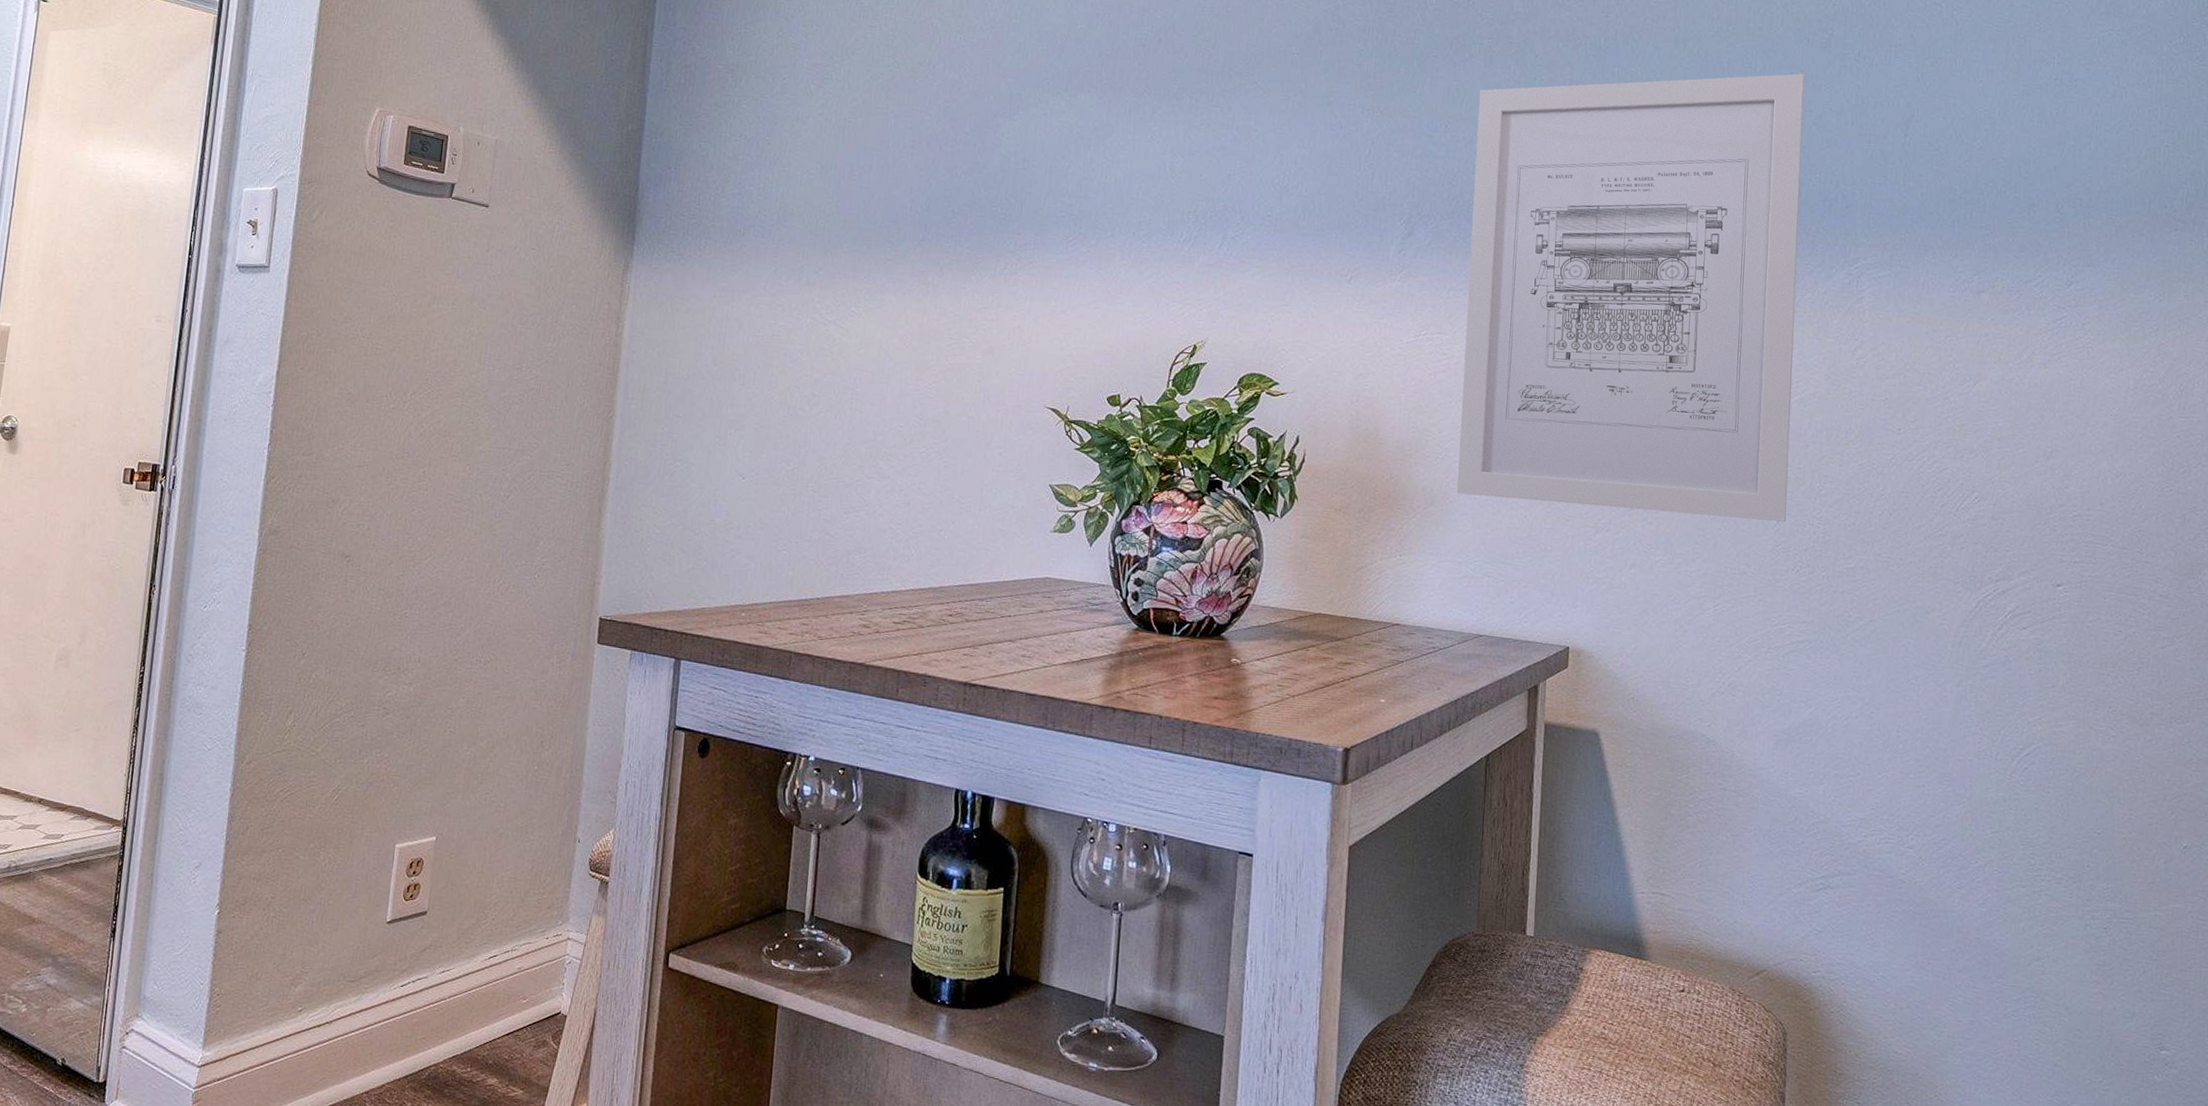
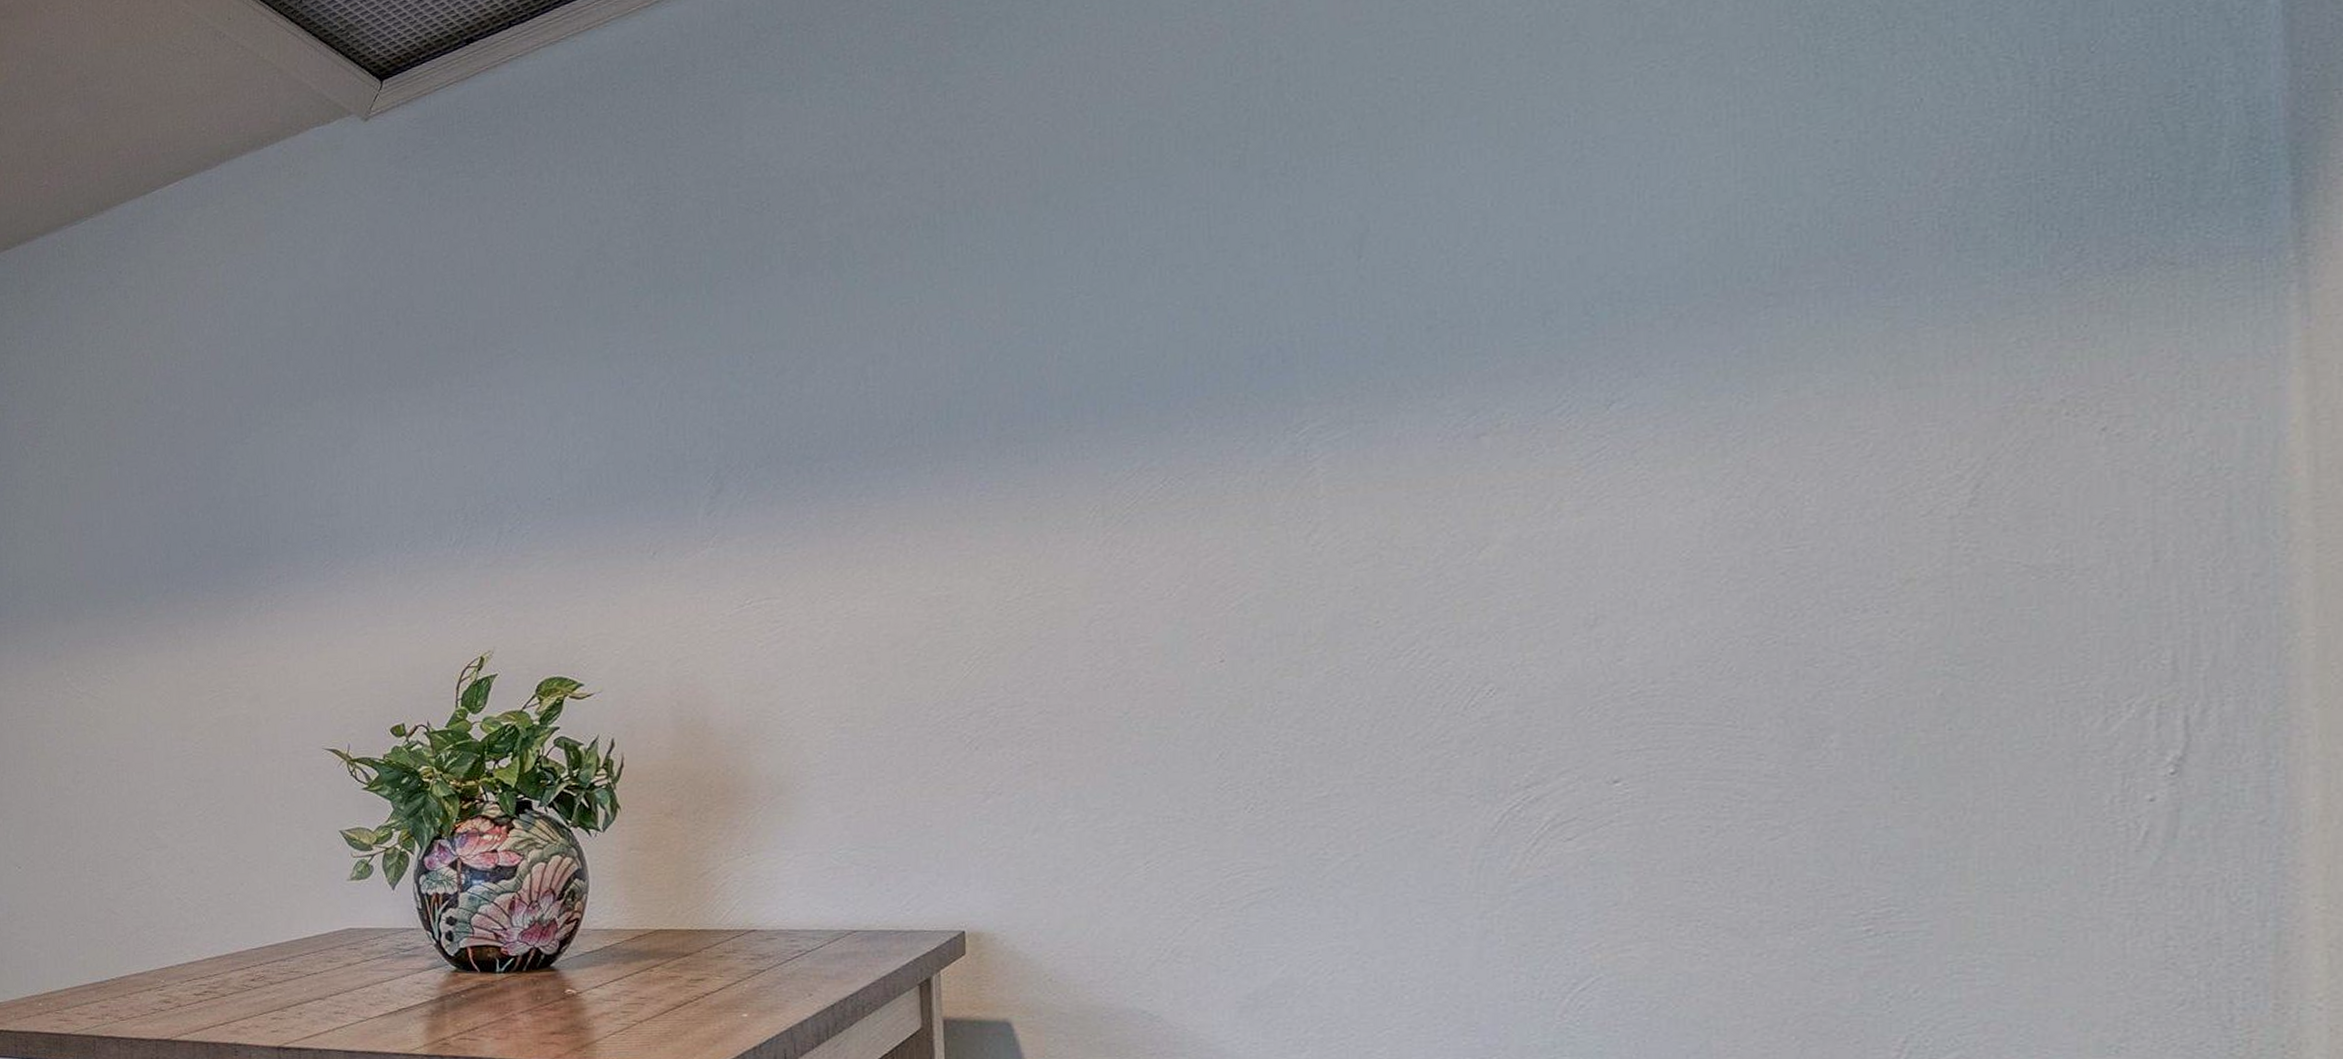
wall art: present [1457,73,1805,522] -> none [787,205,1231,777]

